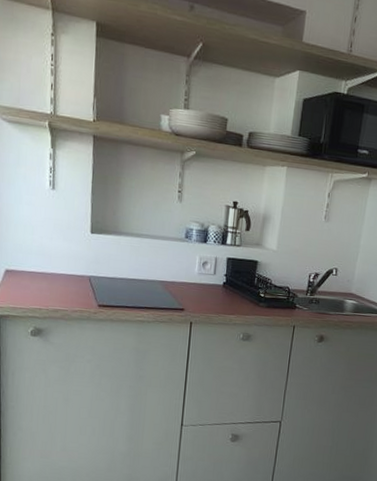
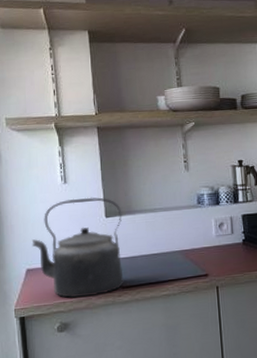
kettle: none [13,207,108,308] -> present [31,197,124,299]

